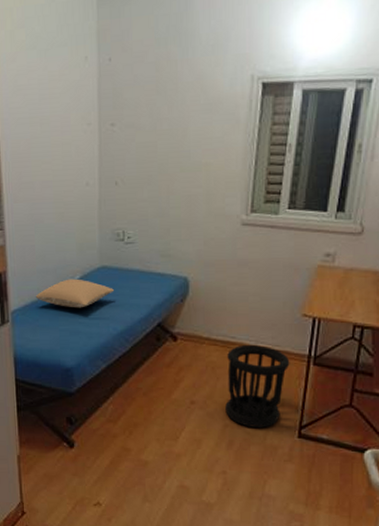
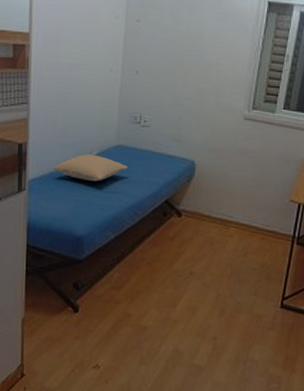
wastebasket: present [225,344,290,428] -> none [220,223,278,298]

